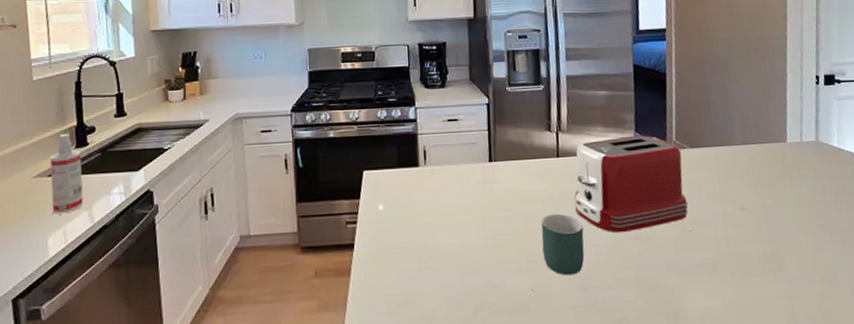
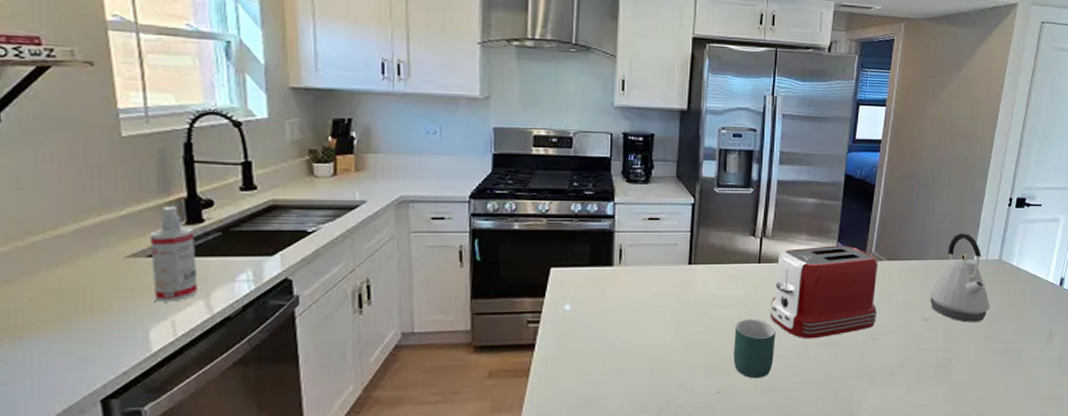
kettle: none [742,115,815,211] -> present [929,233,990,322]

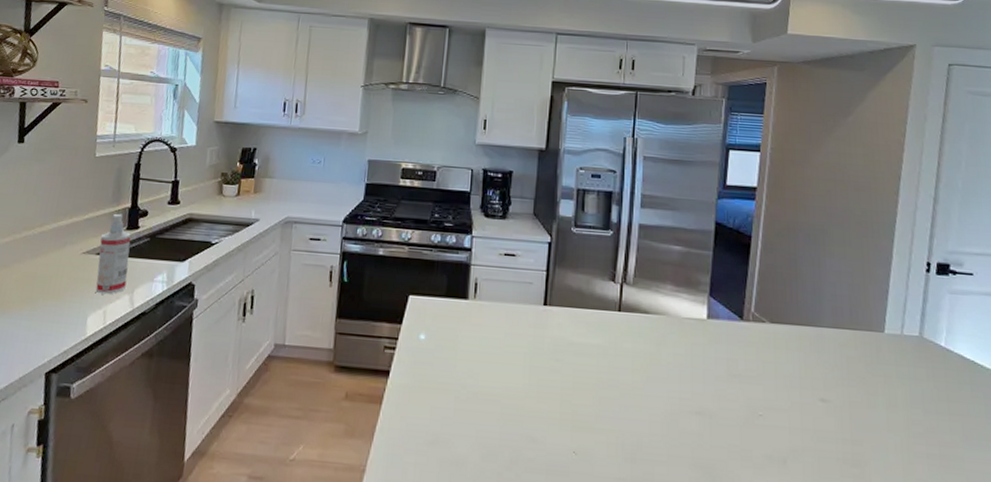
mug: present [733,318,776,379] -> none [591,372,639,443]
toaster: present [770,245,878,339] -> none [631,299,761,406]
kettle: present [929,233,990,322] -> none [827,299,913,413]

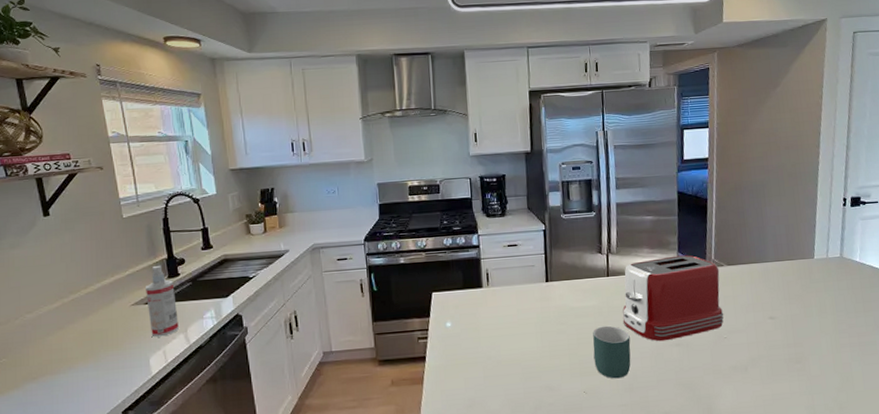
mug: none [591,372,639,443] -> present [593,325,631,379]
toaster: none [631,299,761,406] -> present [622,255,724,342]

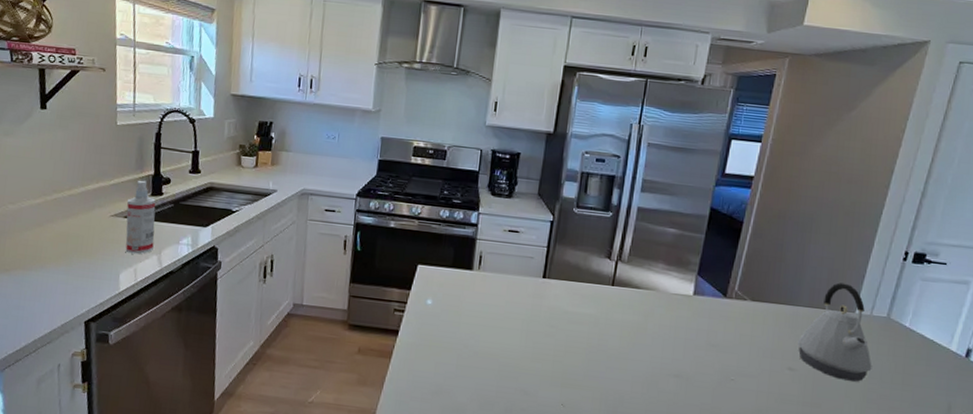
mug: present [593,325,631,379] -> none [579,338,625,399]
toaster: present [622,255,724,342] -> none [619,276,741,370]
kettle: none [773,235,837,318] -> present [798,282,872,382]

